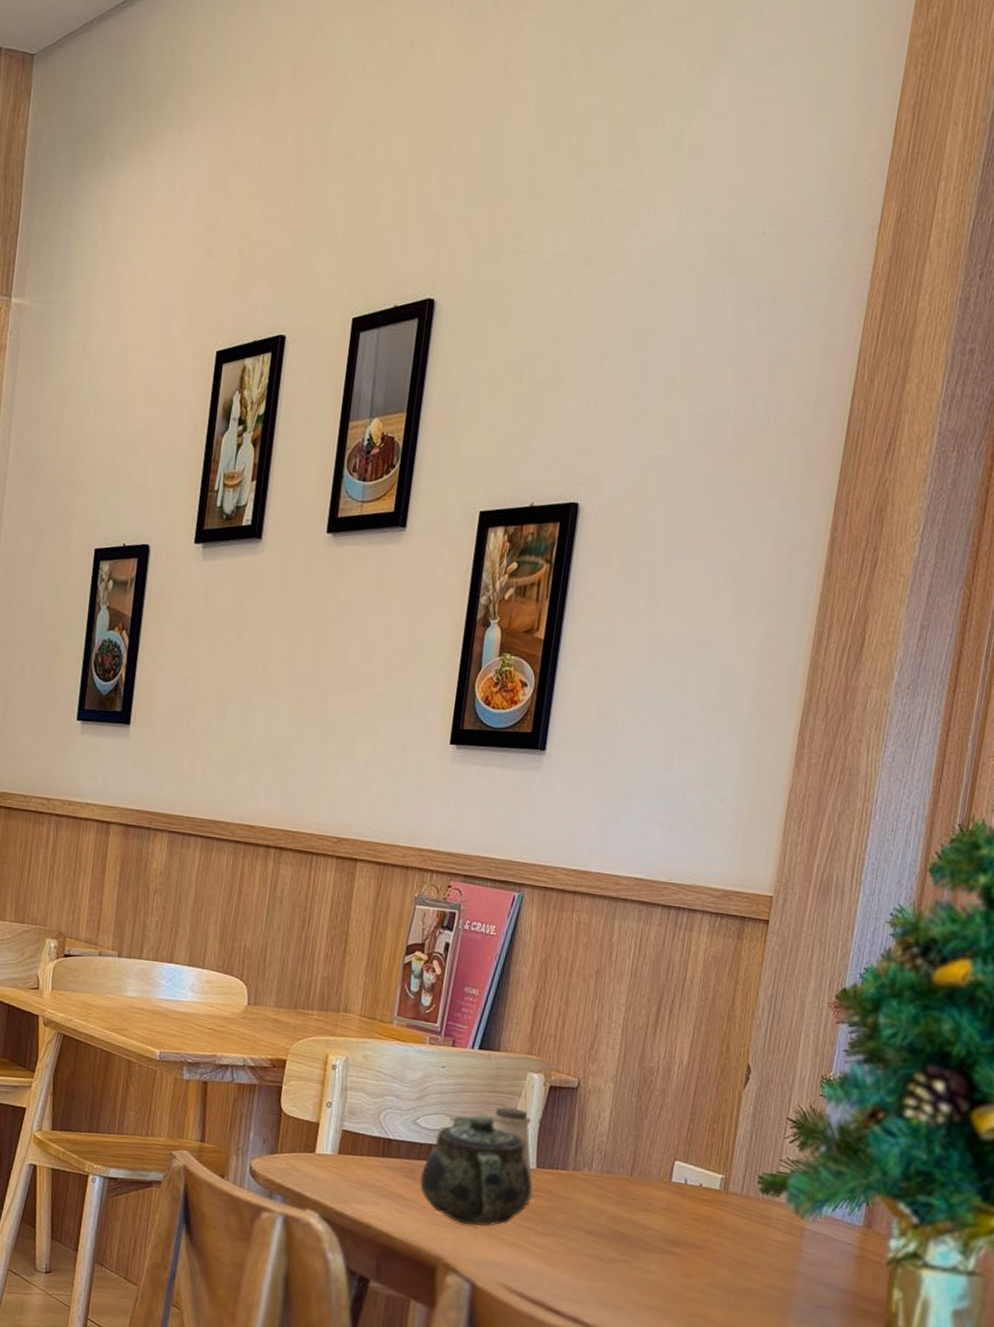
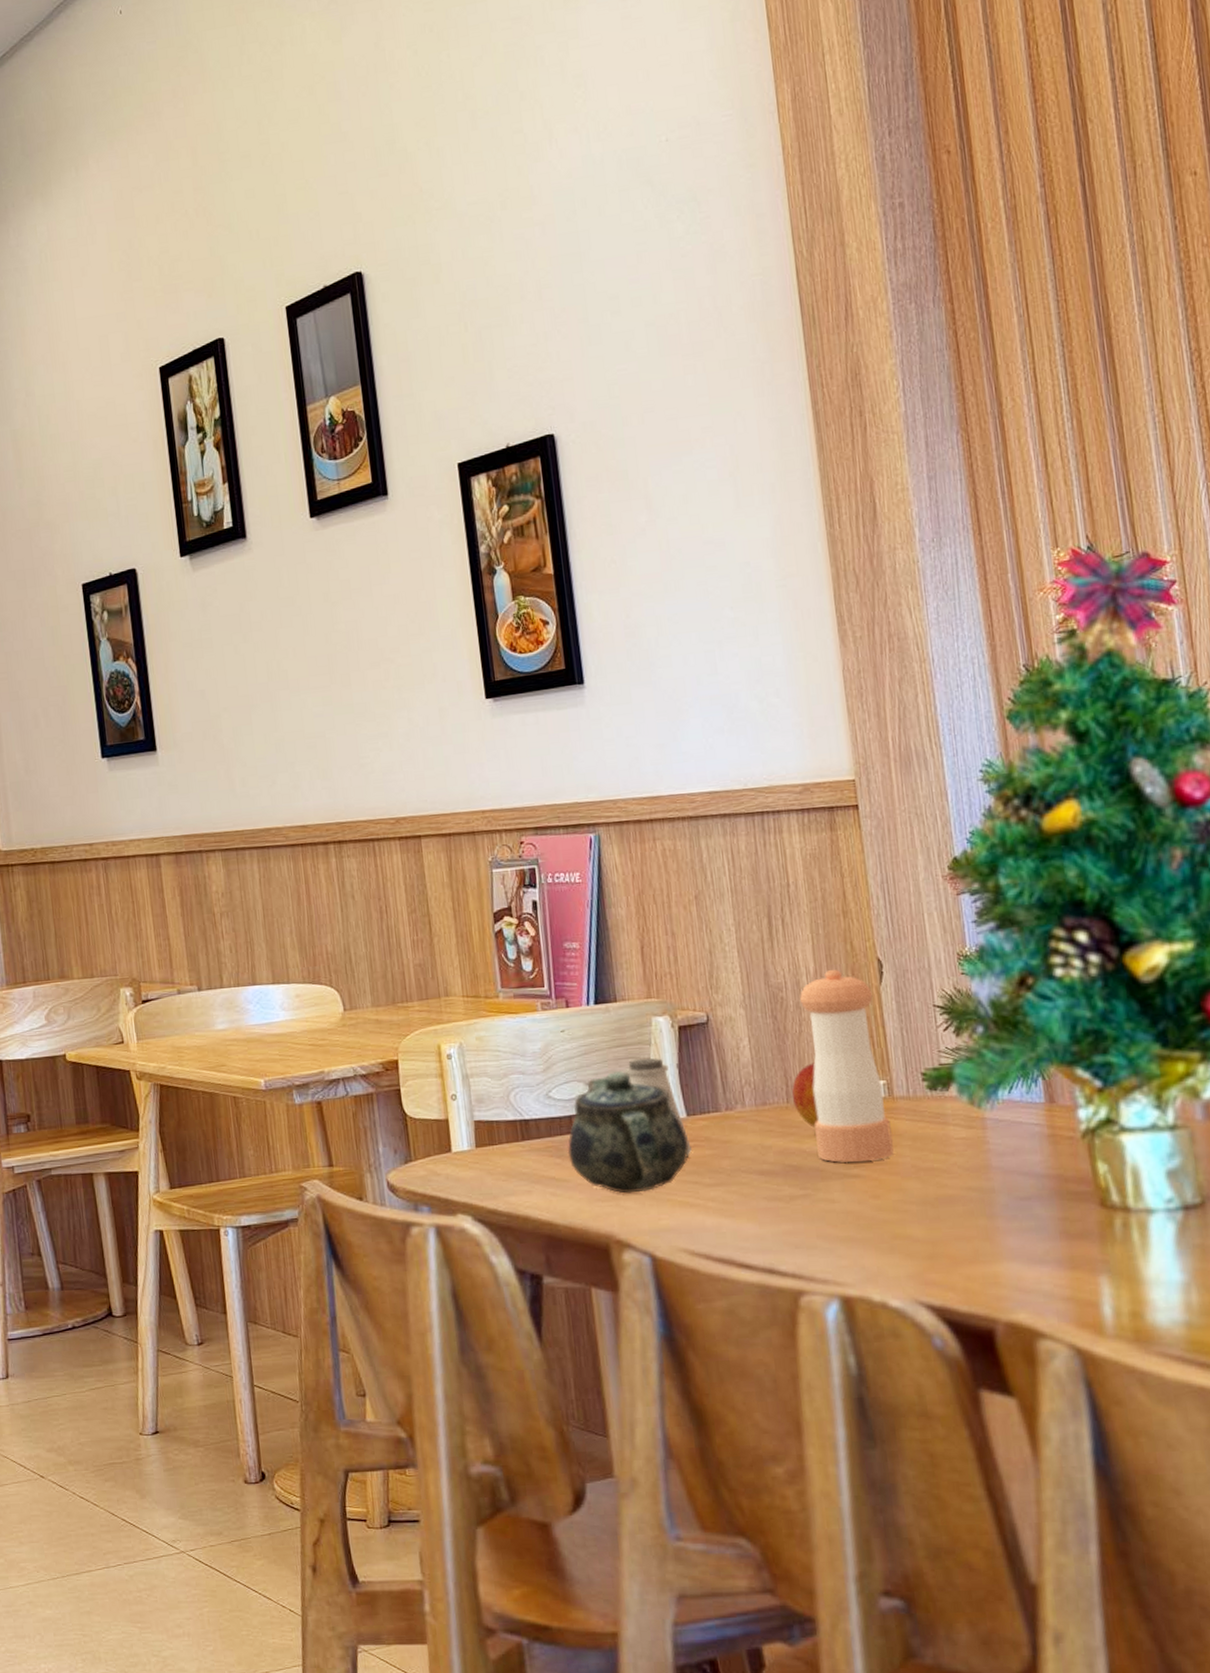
apple: none [635,1145,665,1203] -> present [791,1062,820,1128]
pepper shaker: none [645,1065,735,1244] -> present [800,970,894,1163]

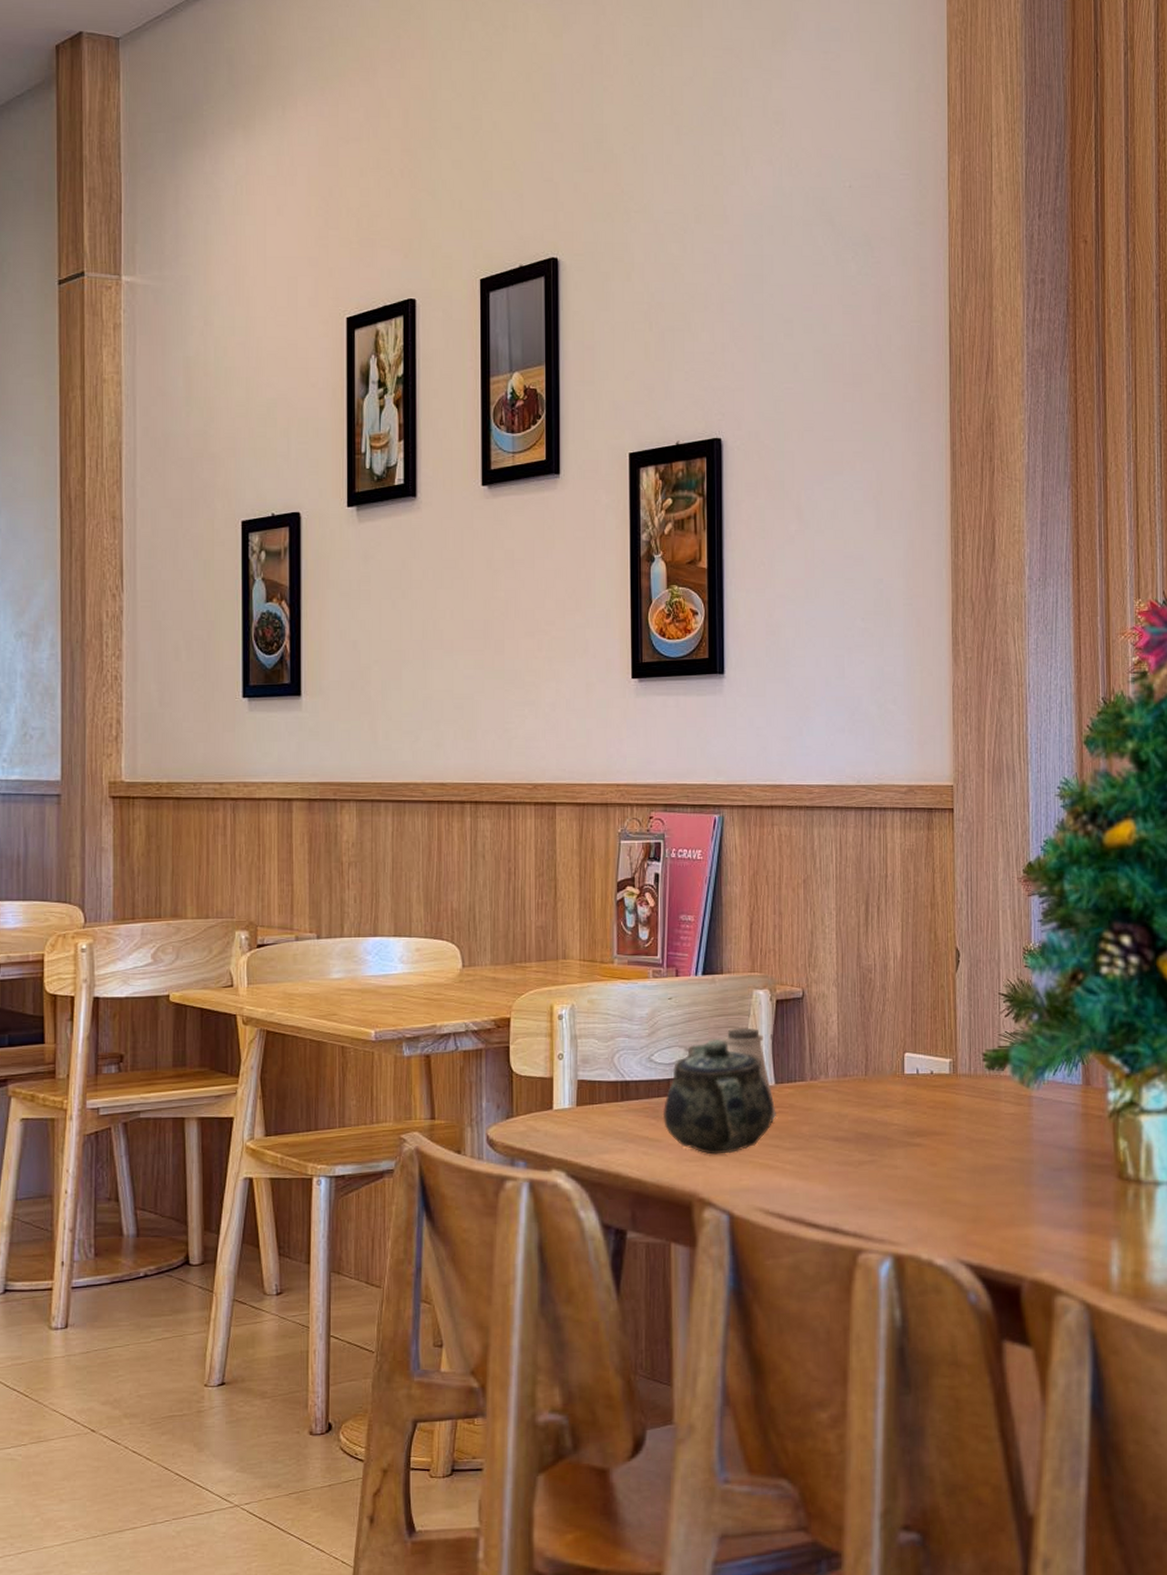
apple: present [791,1062,820,1128] -> none [870,1040,893,1099]
pepper shaker: present [800,970,894,1163] -> none [886,956,953,1133]

